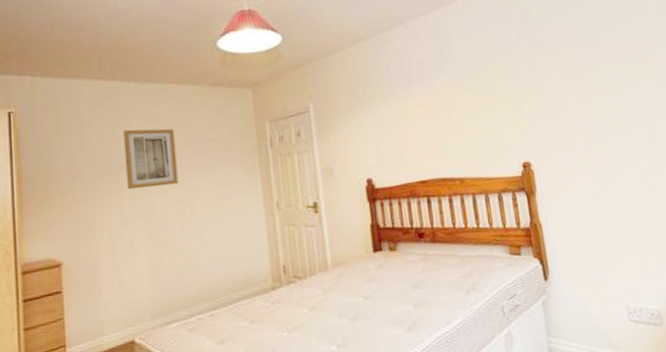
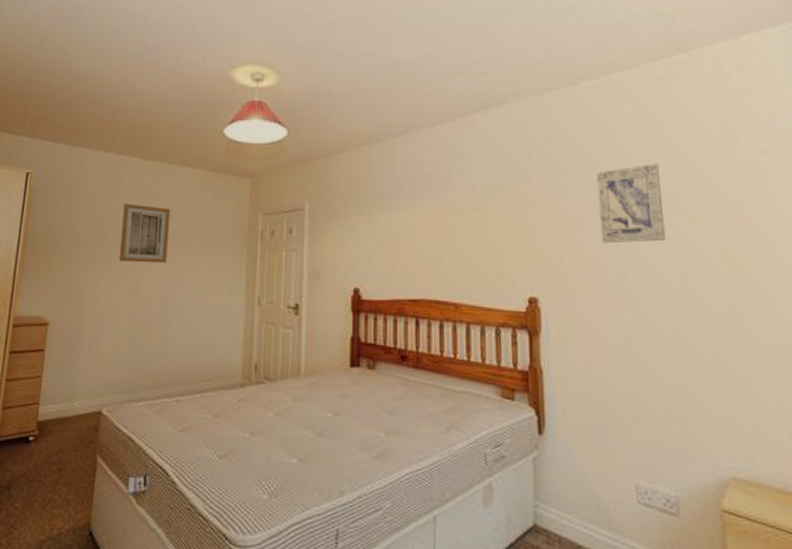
wall art: none [567,29,629,105] -> present [597,163,666,244]

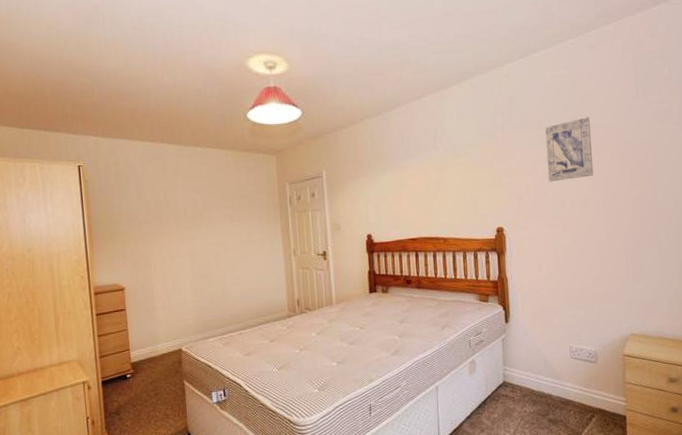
wall art: present [118,203,171,264] -> none [170,184,215,234]

